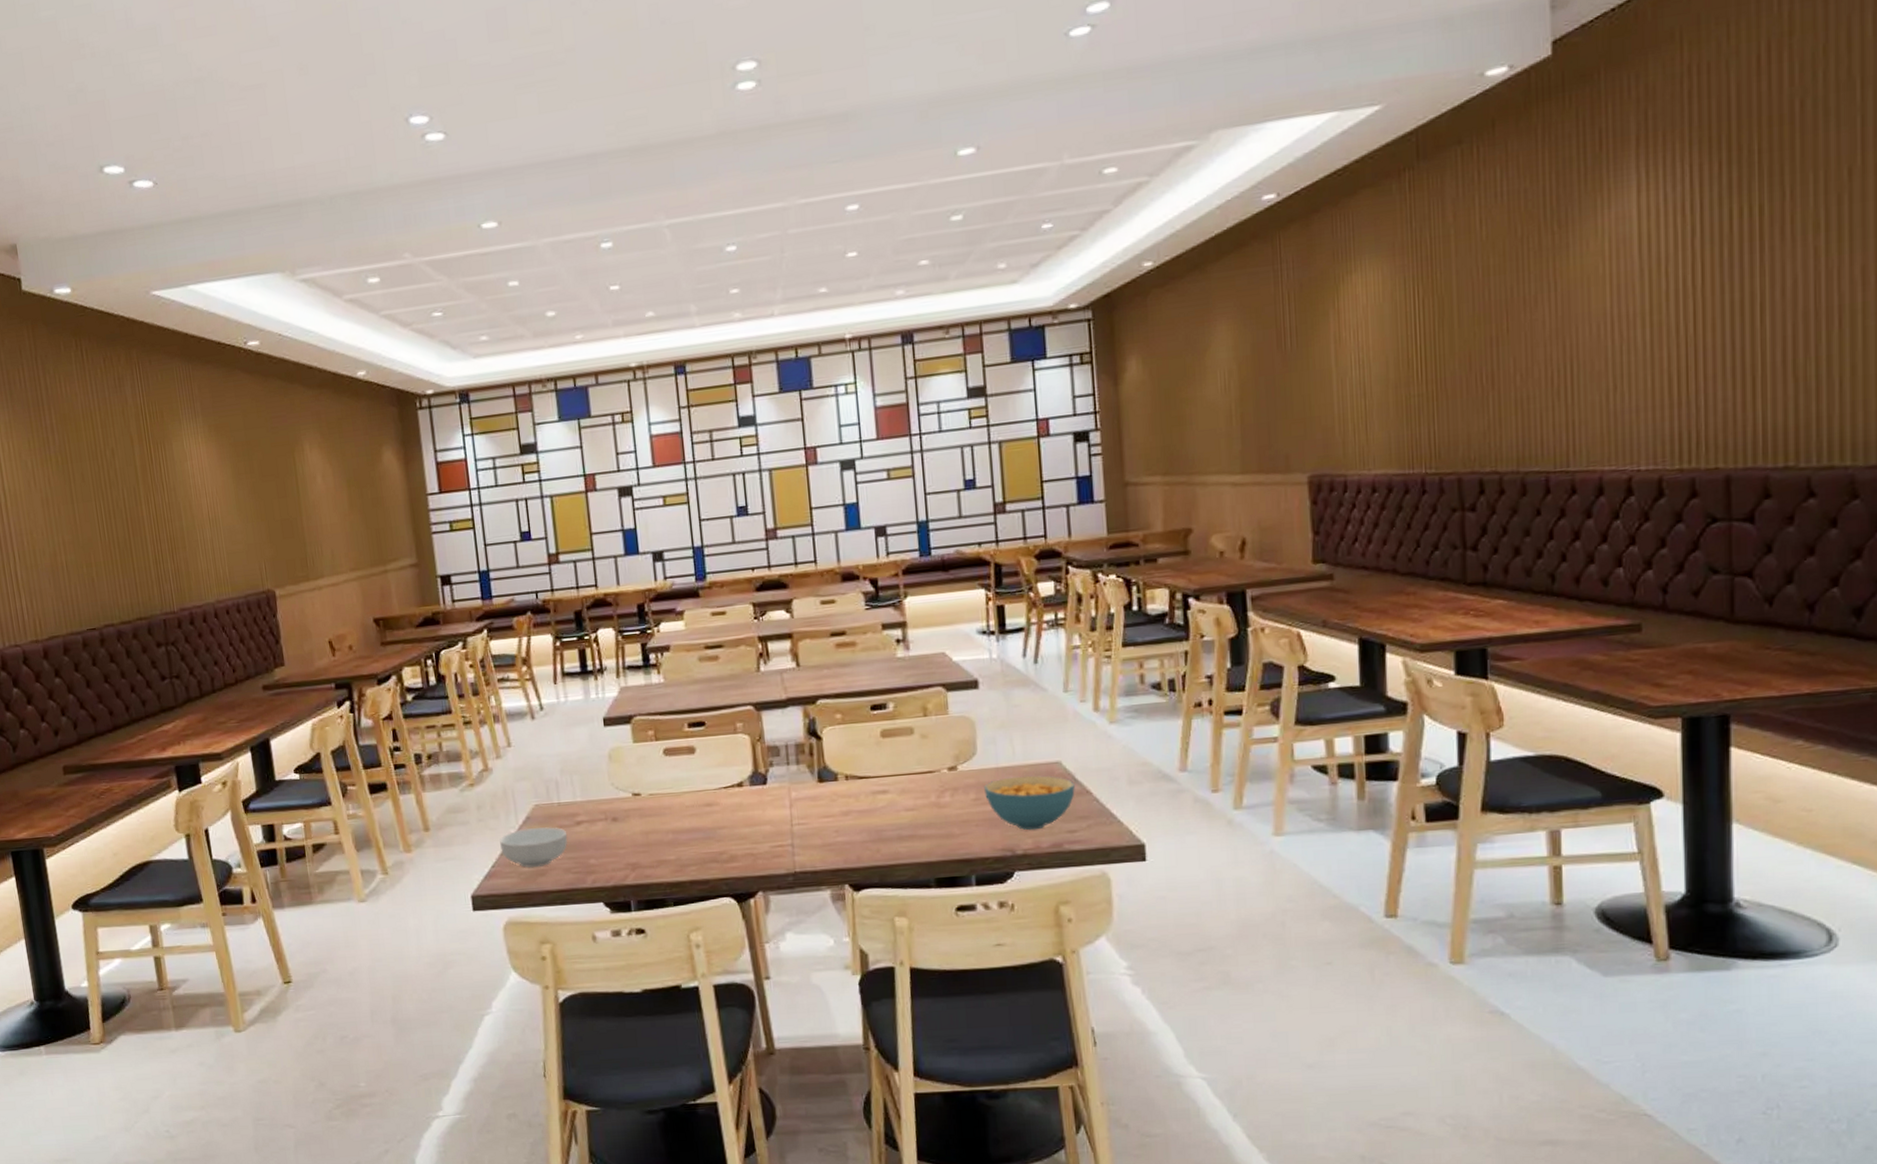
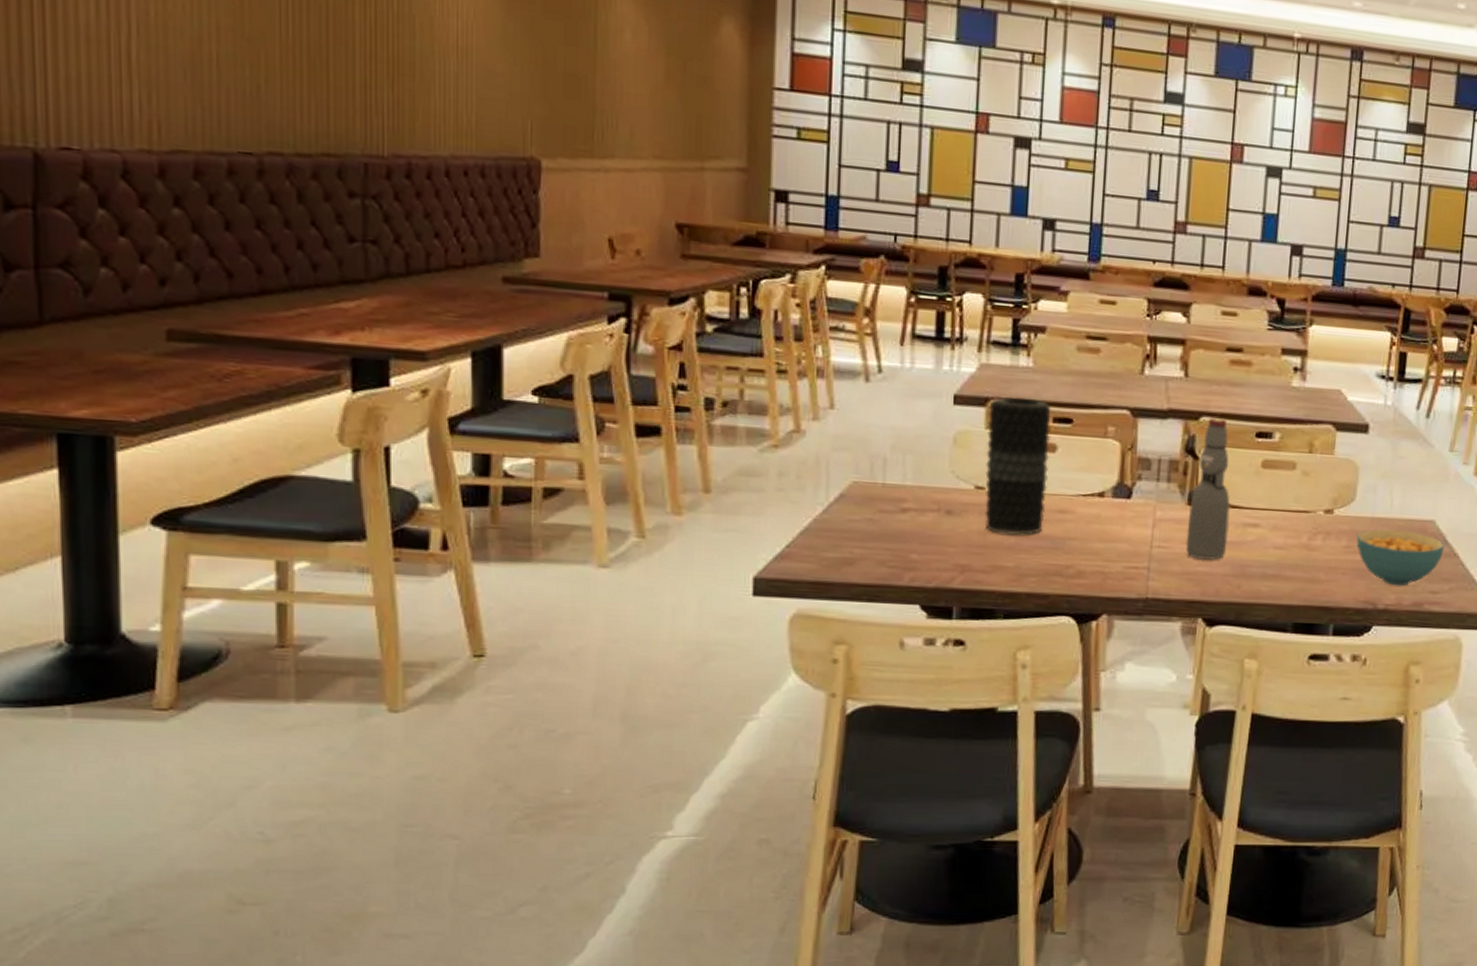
cereal bowl: present [500,827,568,868] -> none [801,508,889,555]
vase: none [633,709,695,832] -> present [985,396,1052,536]
bottle: none [820,698,861,830] -> present [1185,418,1230,560]

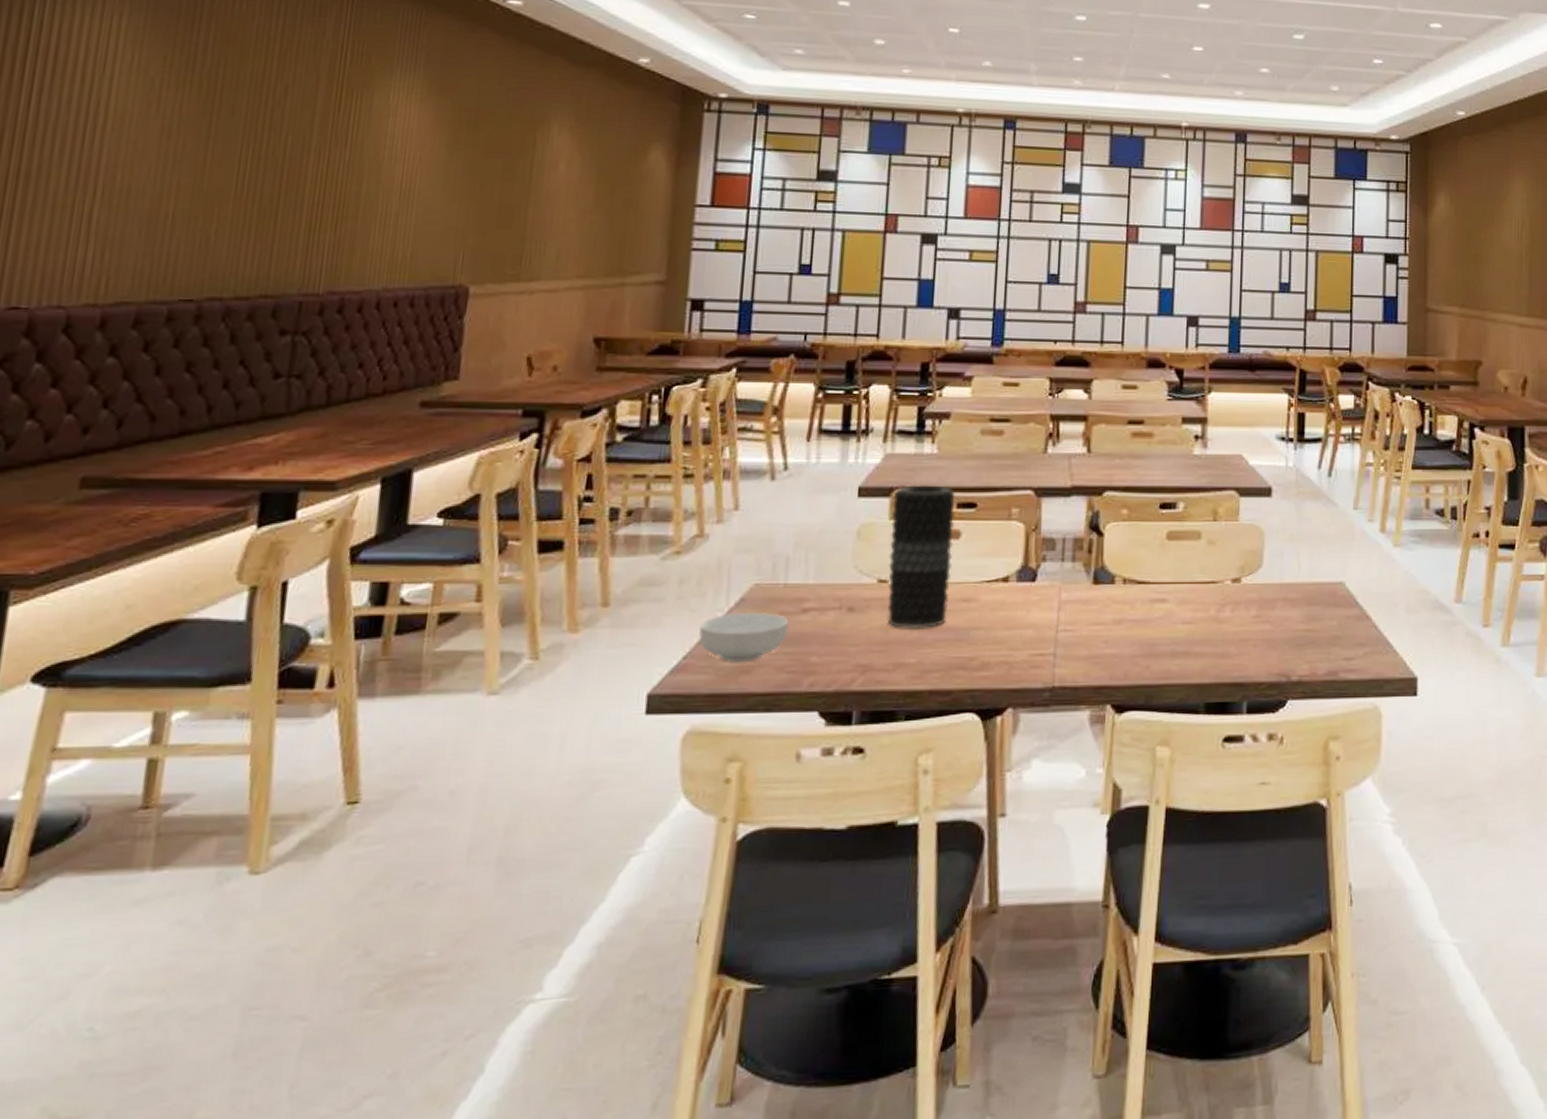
cereal bowl: none [801,508,889,555] -> present [699,613,789,663]
bottle: present [1185,418,1230,560] -> none [1092,492,1136,641]
cereal bowl: present [1356,529,1444,586] -> none [1265,594,1355,655]

